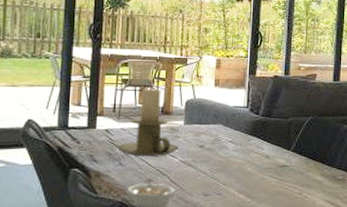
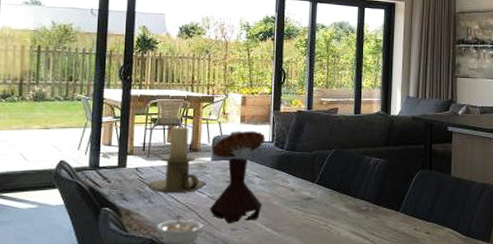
mushroom: none [181,95,240,189] -> present [209,131,265,224]

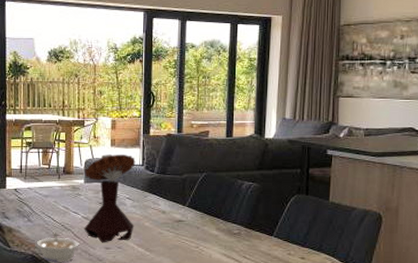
candle holder: present [146,127,206,193] -> none [25,151,80,213]

